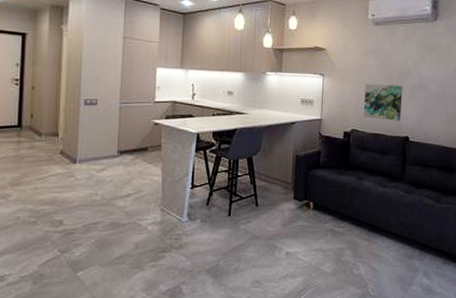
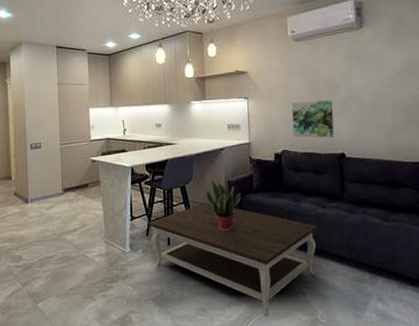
coffee table: none [209,175,378,290] -> present [148,202,319,317]
potted plant: none [273,152,308,204] -> present [206,179,242,231]

